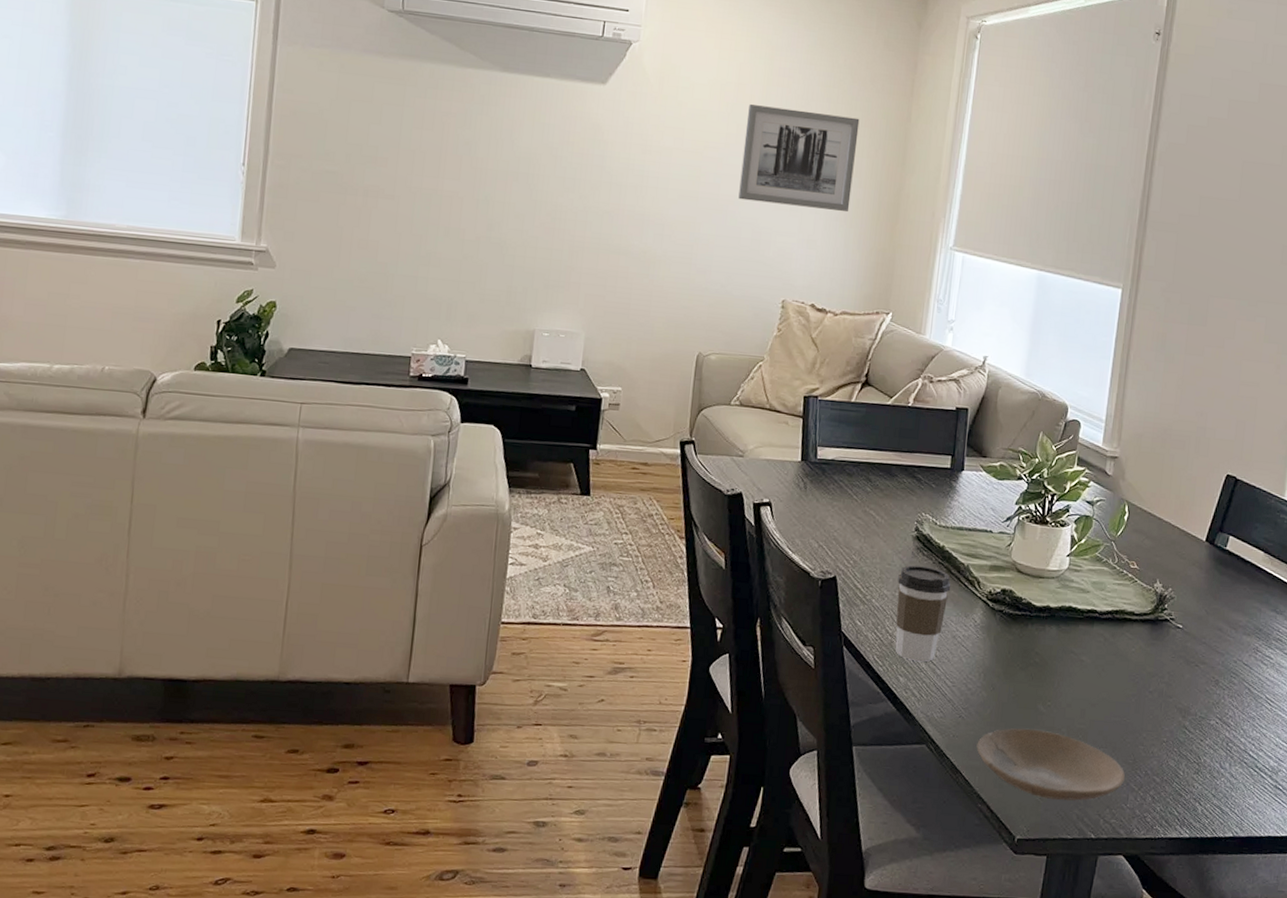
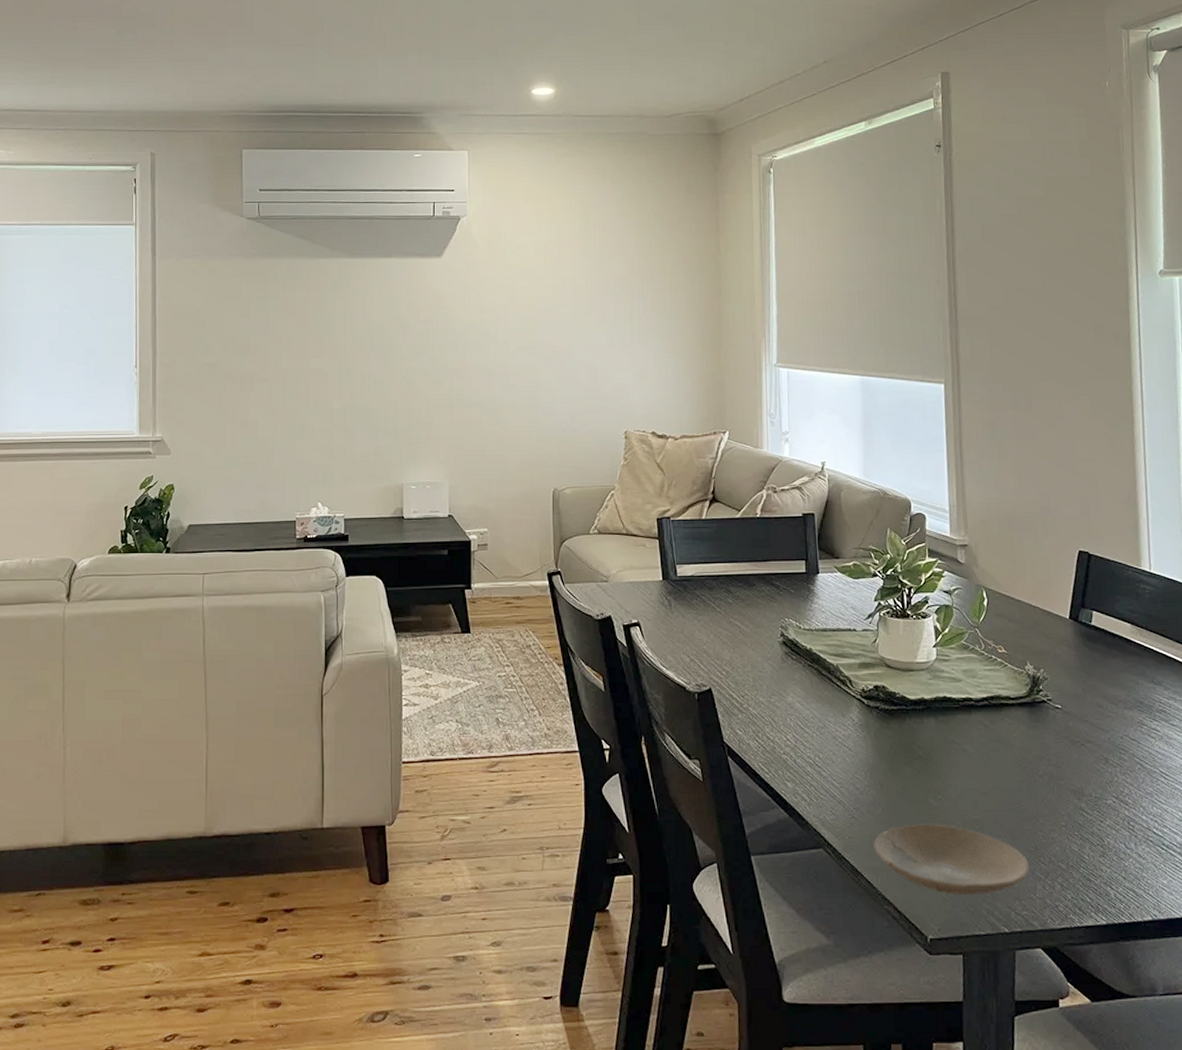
wall art: present [738,104,860,211] -> none [570,257,675,344]
coffee cup: present [895,565,951,662] -> none [771,669,824,766]

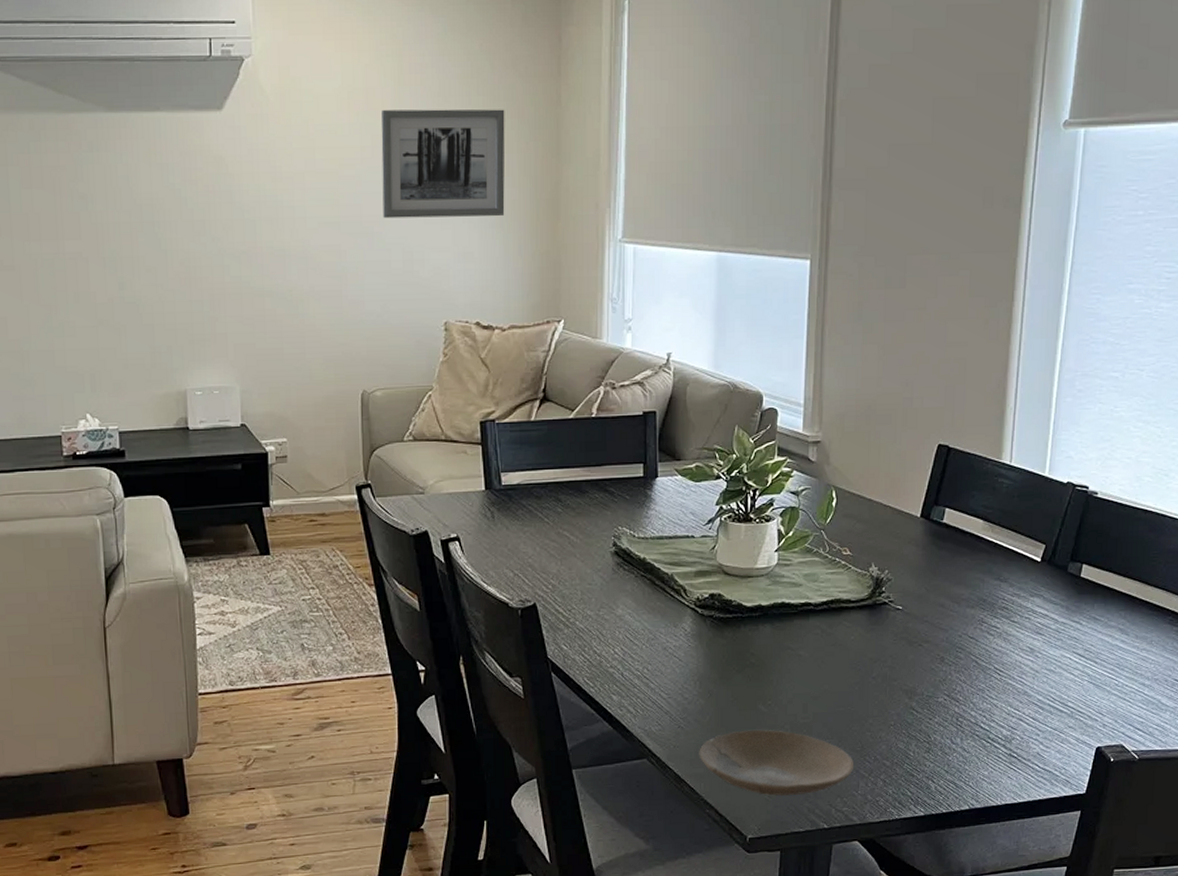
wall art: none [570,257,675,344] -> present [381,109,505,219]

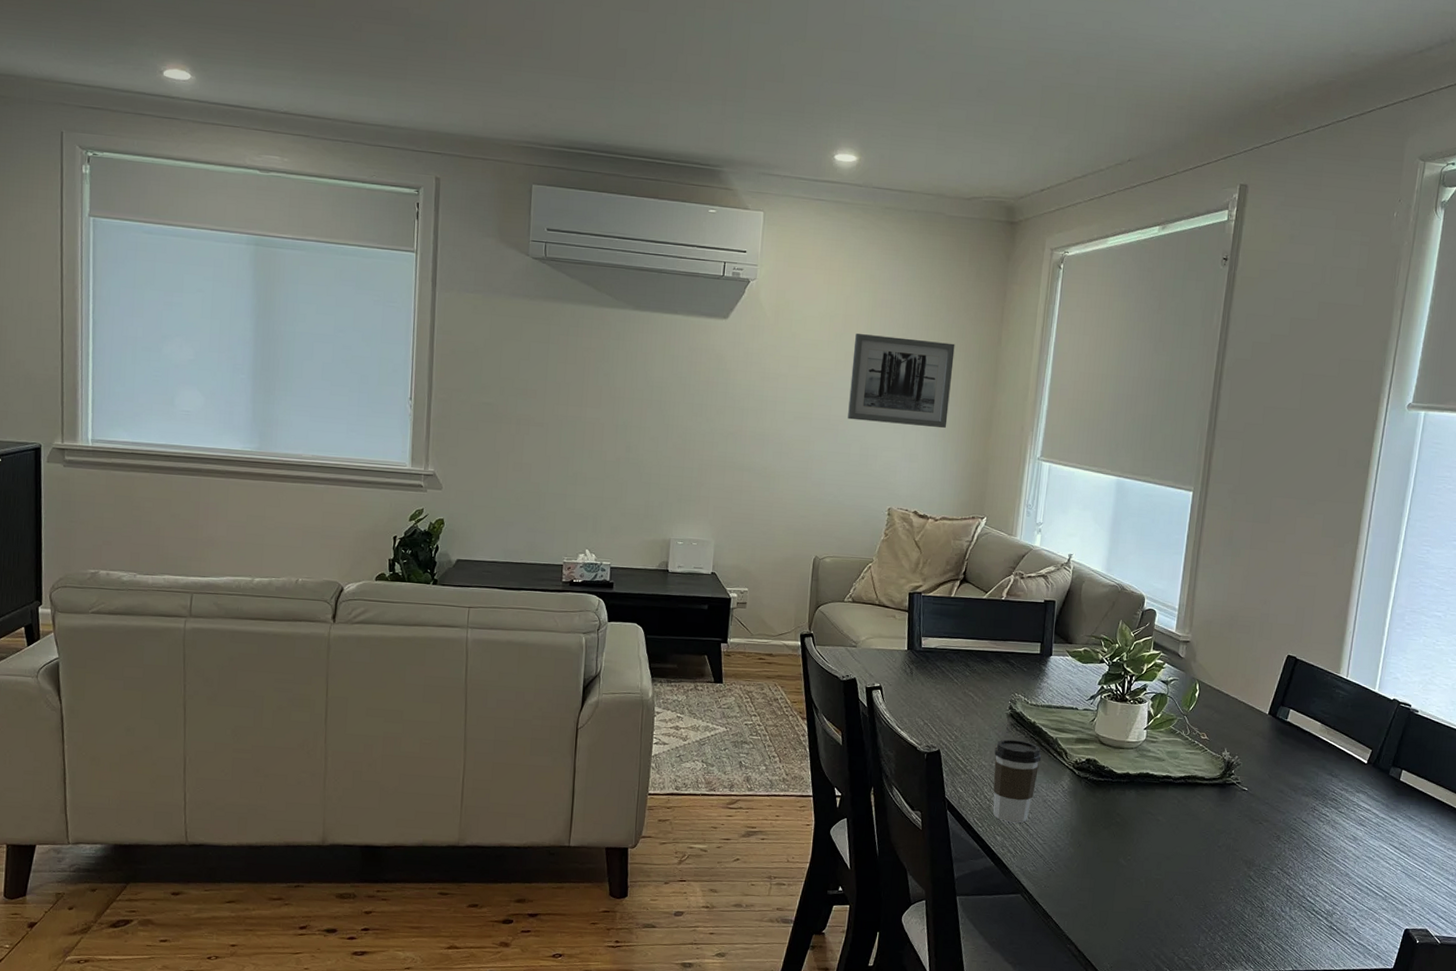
coffee cup: none [600,580,657,678] -> present [993,739,1042,823]
plate: present [699,729,855,796] -> none [1065,879,1197,942]

